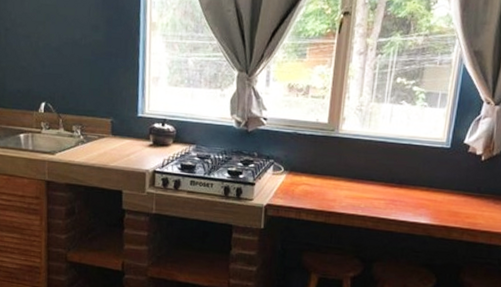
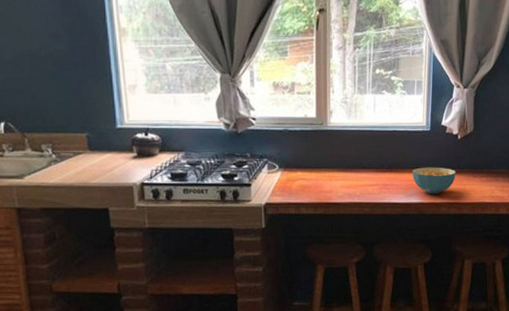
cereal bowl: none [424,186,474,218] -> present [413,167,456,194]

